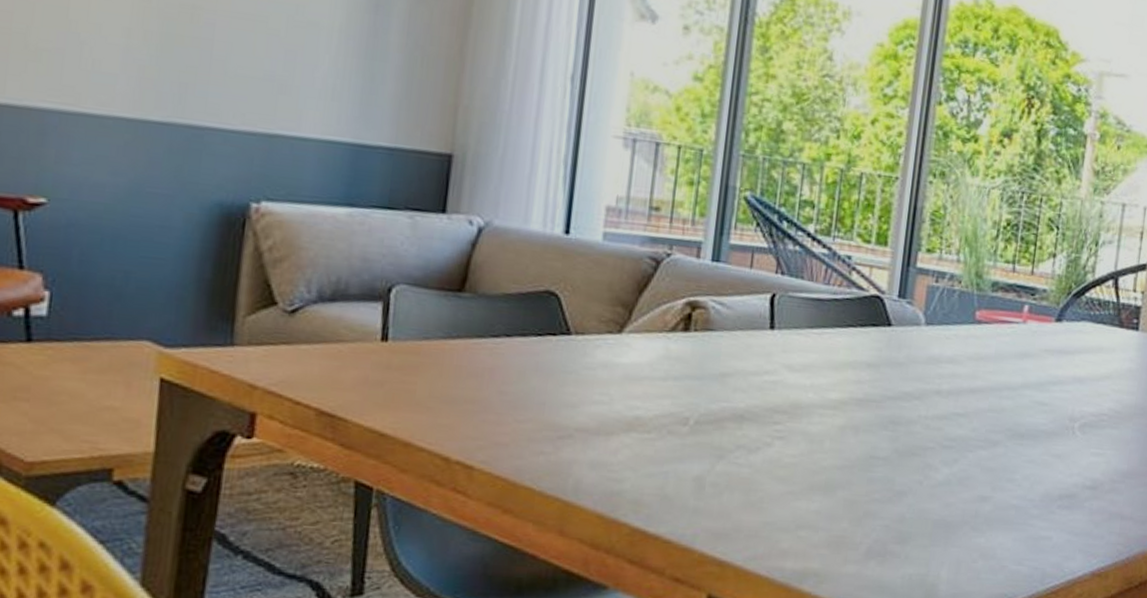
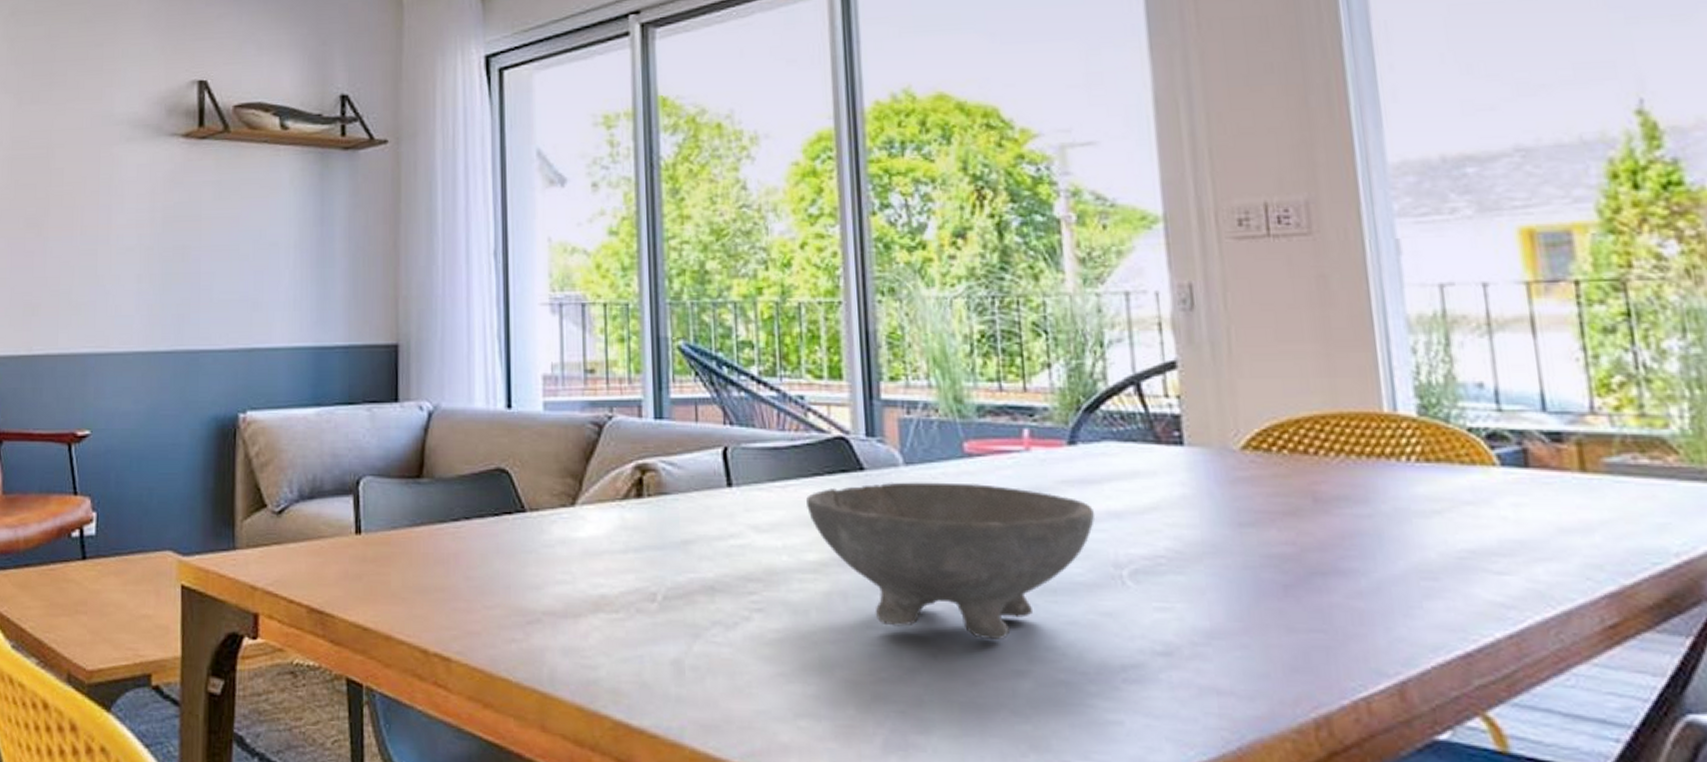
bowl: none [837,338,1065,472] -> present [806,482,1096,639]

